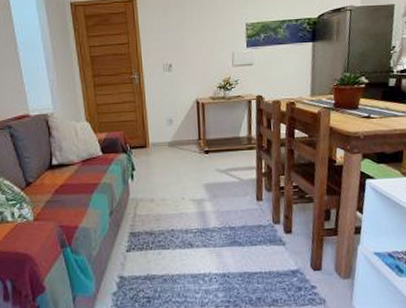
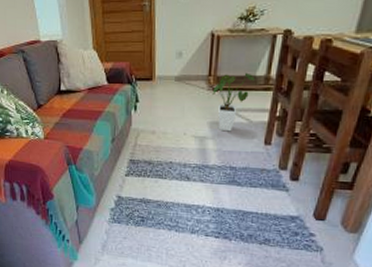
house plant: none [204,134,239,192] -> present [212,72,254,132]

